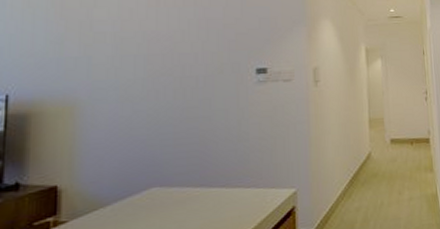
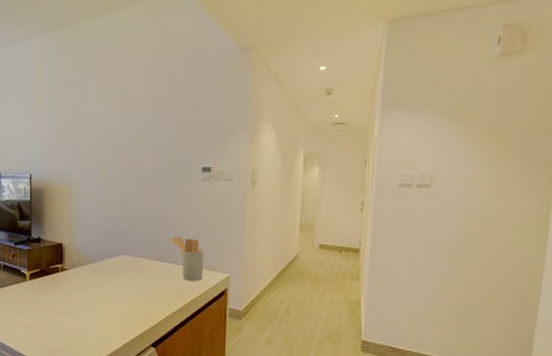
utensil holder: none [220,152,265,206] -> present [171,236,205,281]

